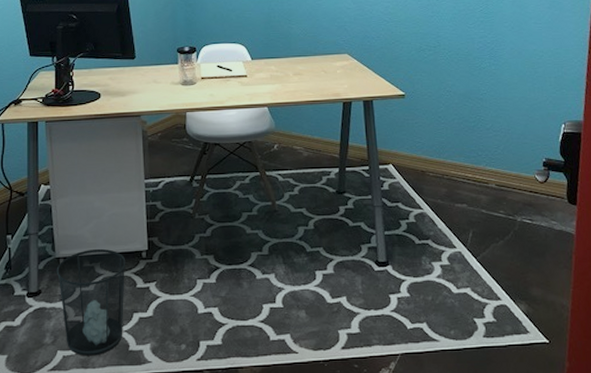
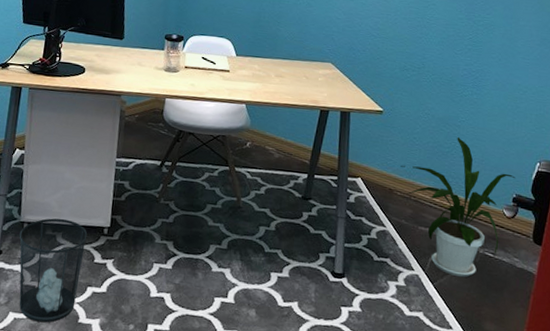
house plant: none [429,109,543,248] -> present [400,136,515,278]

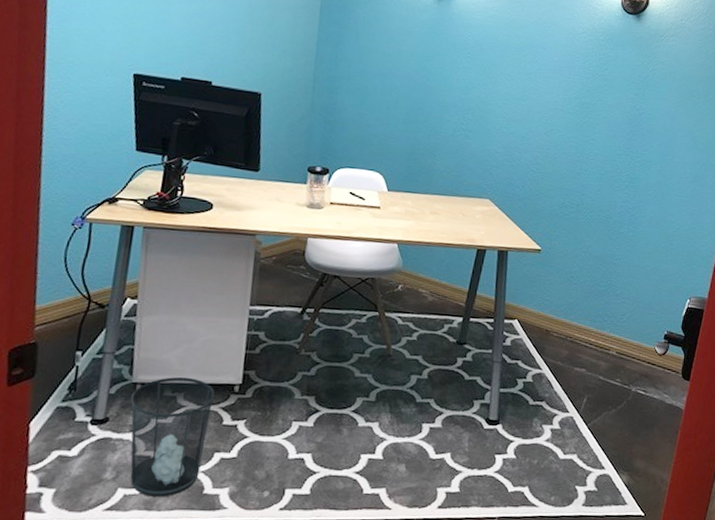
house plant: present [400,136,515,278] -> none [557,275,667,417]

